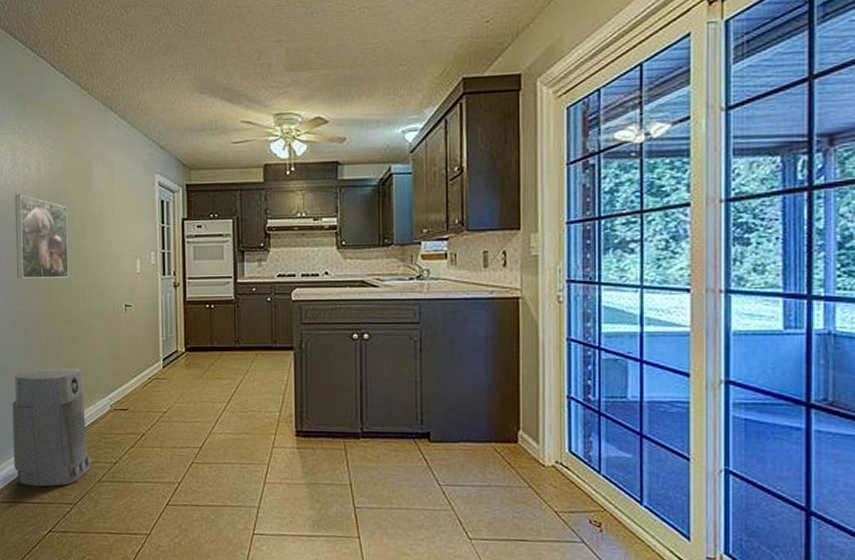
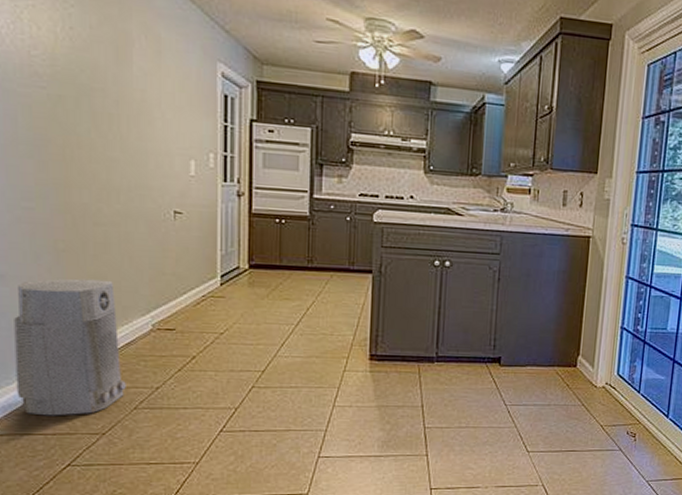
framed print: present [14,193,69,279] -> none [16,58,97,173]

